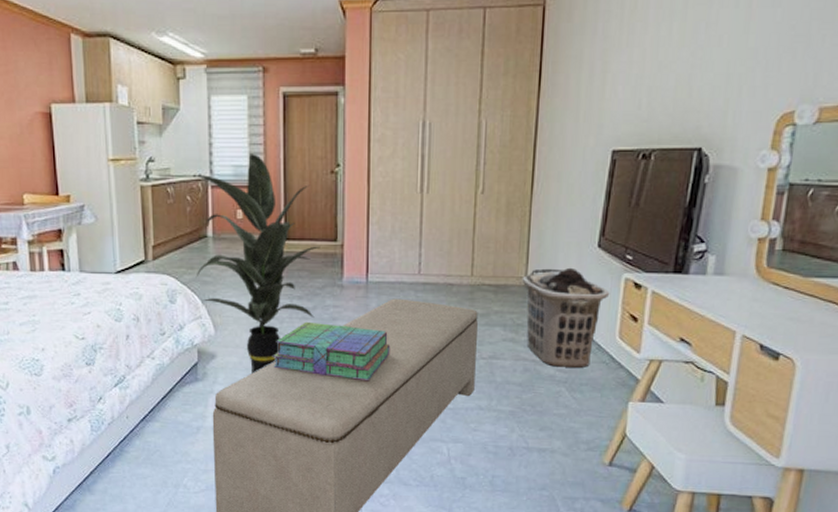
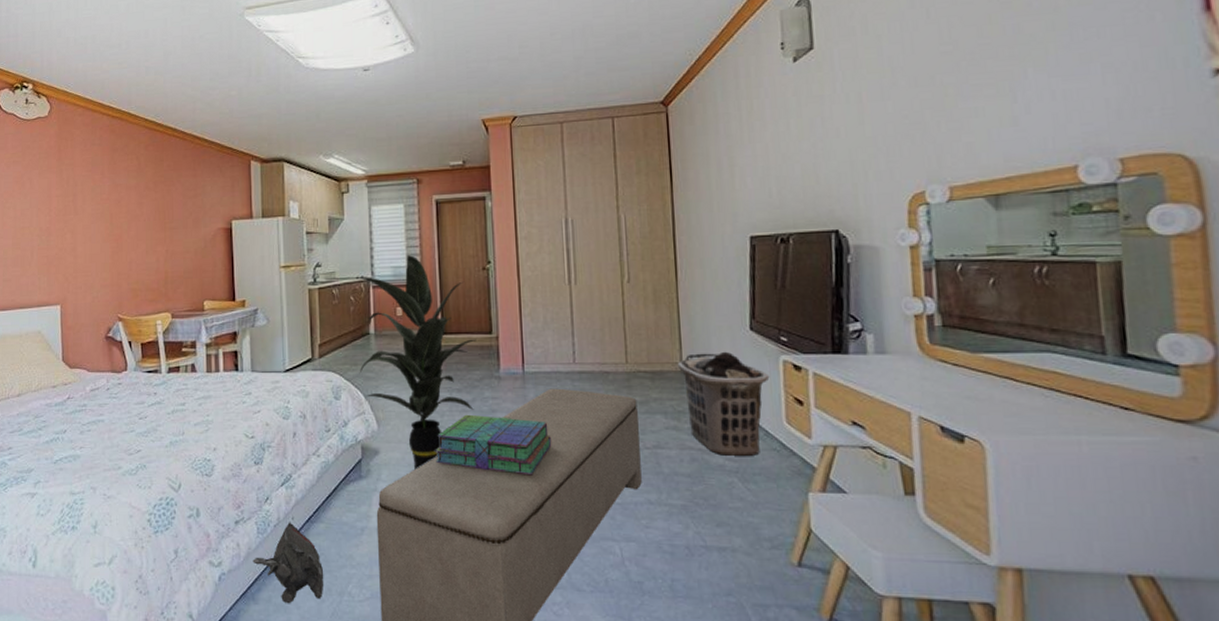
plush toy: none [87,421,160,495] -> present [252,522,324,604]

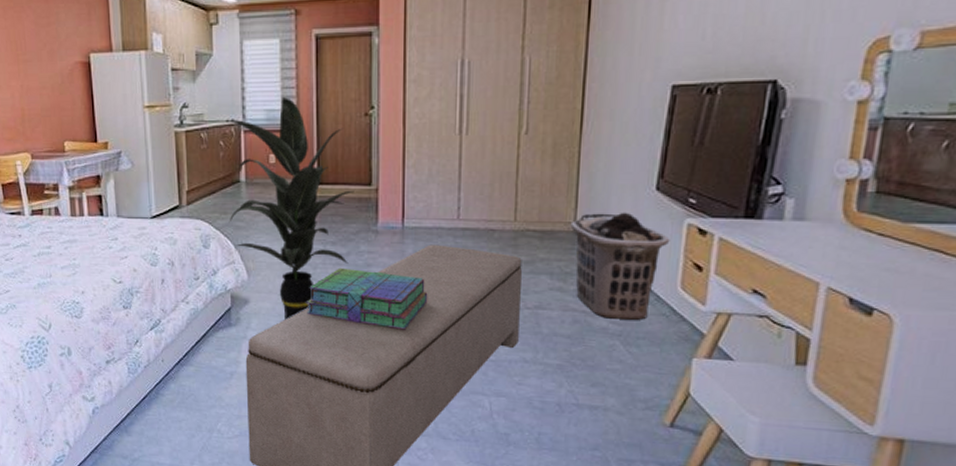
plush toy: present [252,522,324,604] -> none [124,364,194,437]

